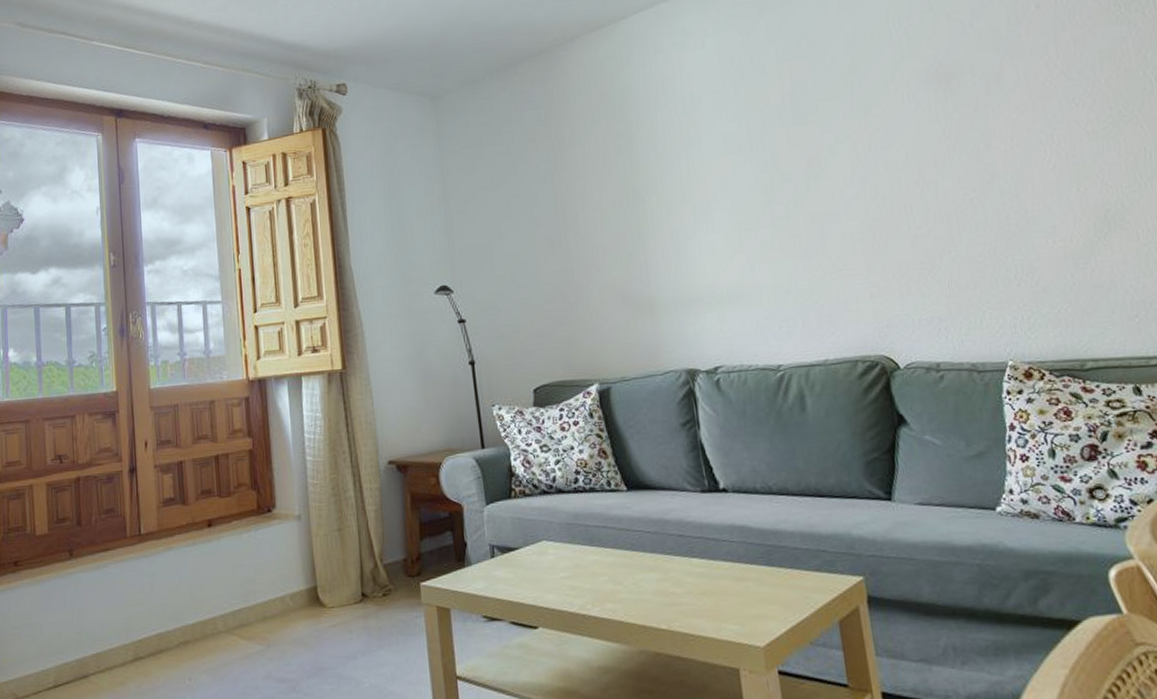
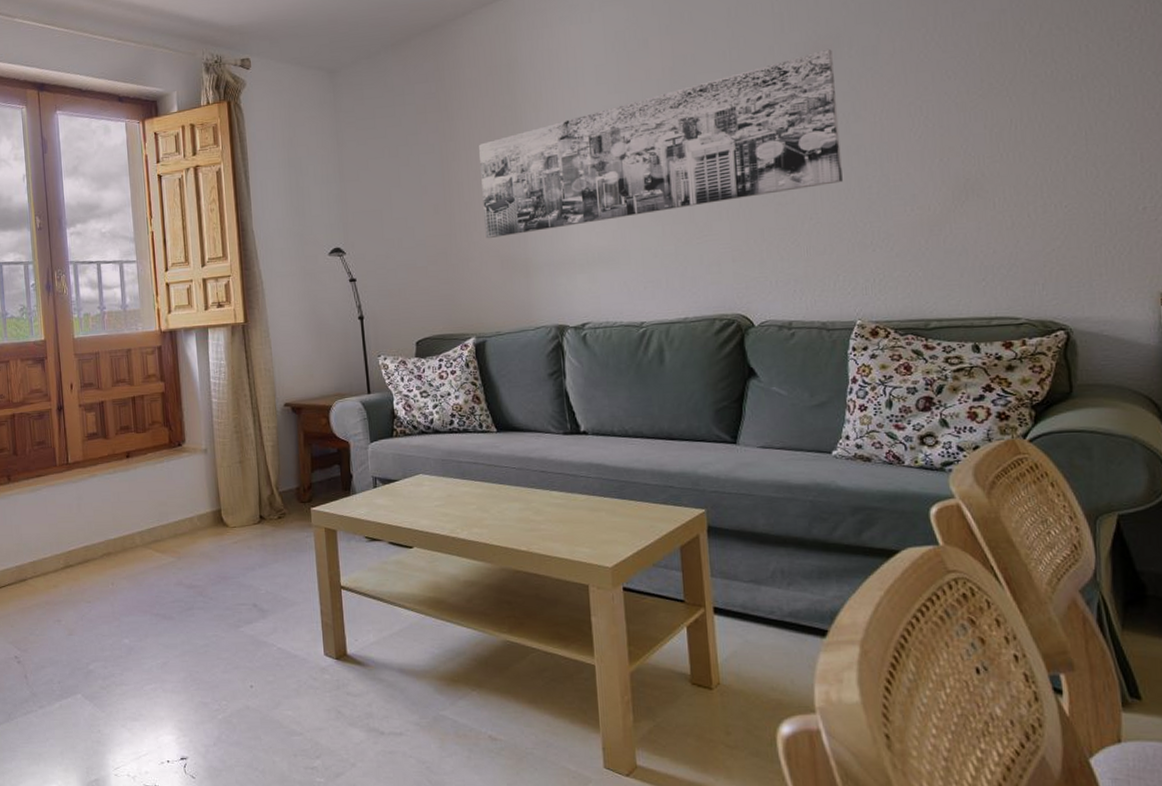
wall art: none [592,75,979,275] -> present [478,48,843,239]

